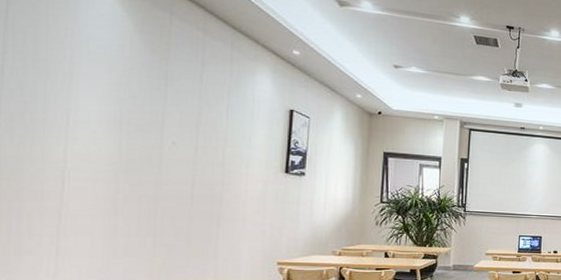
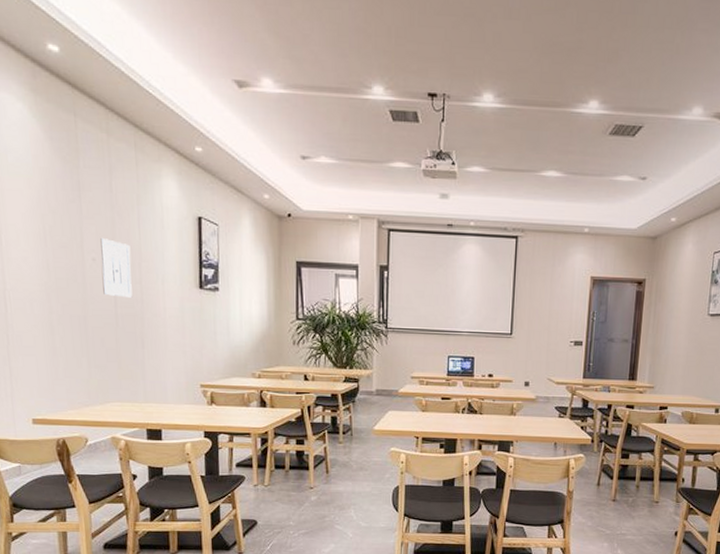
wall art: none [180,123,216,180] -> present [100,237,133,298]

